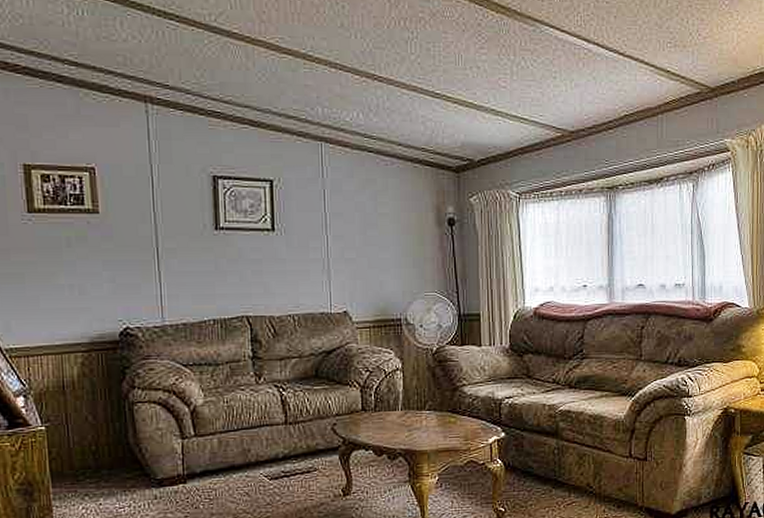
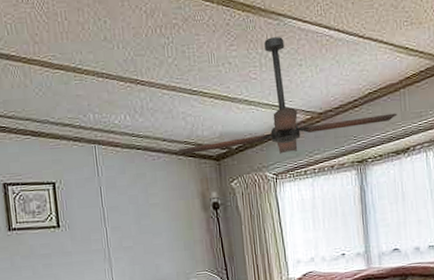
ceiling fan: none [413,44,653,172] -> present [177,37,397,154]

